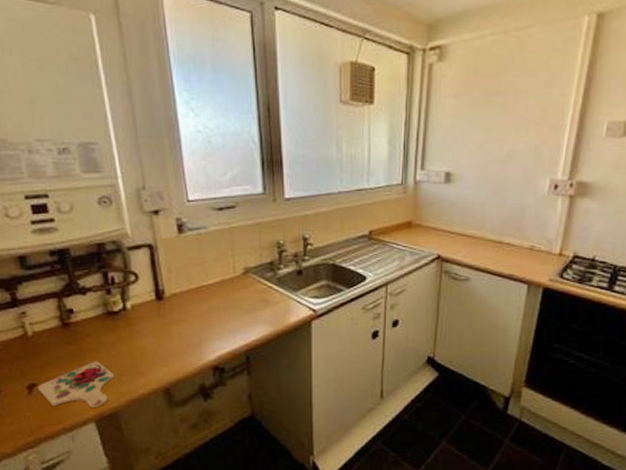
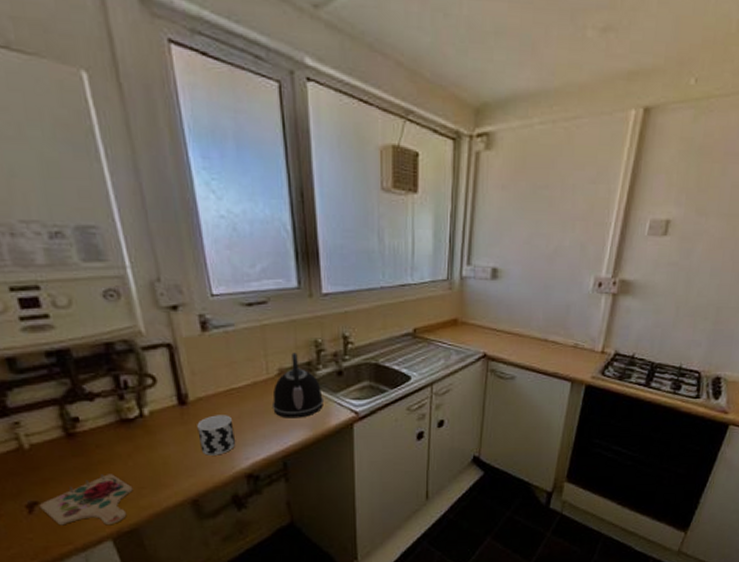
cup: none [171,310,204,347] -> present [197,415,235,456]
kettle: none [238,253,284,315] -> present [273,353,323,418]

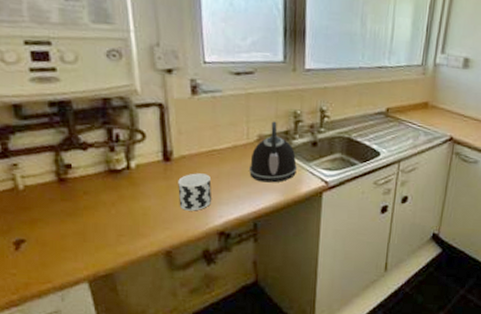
cutting board: present [39,474,133,526] -> none [25,219,113,268]

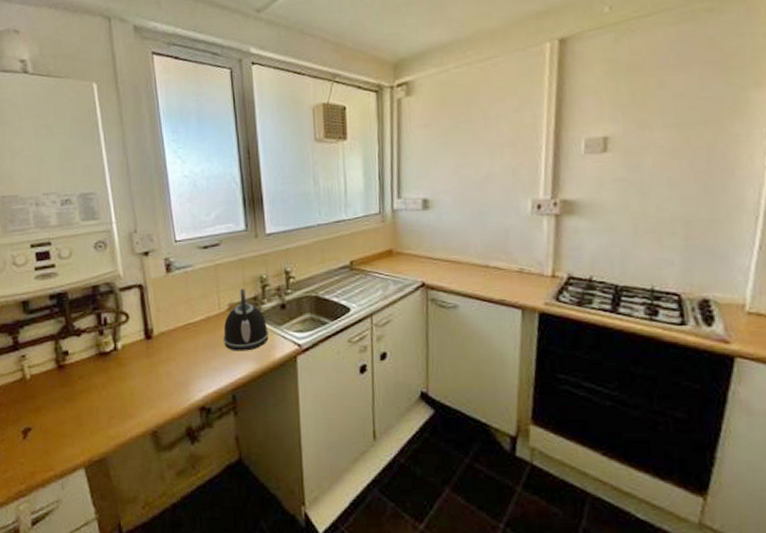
cup: present [178,173,212,211] -> none [159,348,190,387]

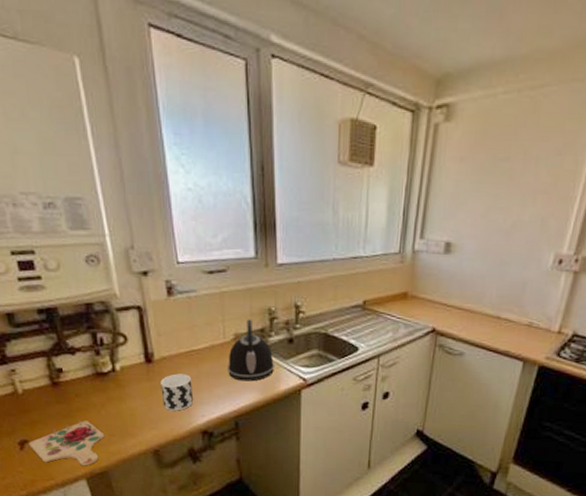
cutting board: none [31,403,105,454] -> present [28,420,105,466]
cup: none [159,348,190,387] -> present [161,374,193,411]

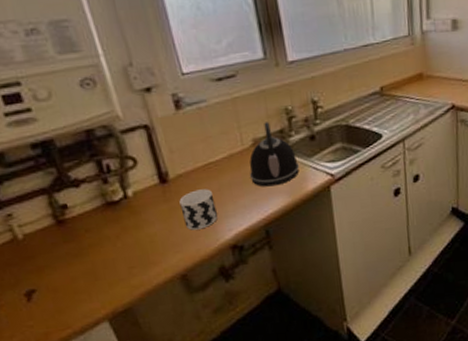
cutting board: present [28,420,105,466] -> none [36,256,124,311]

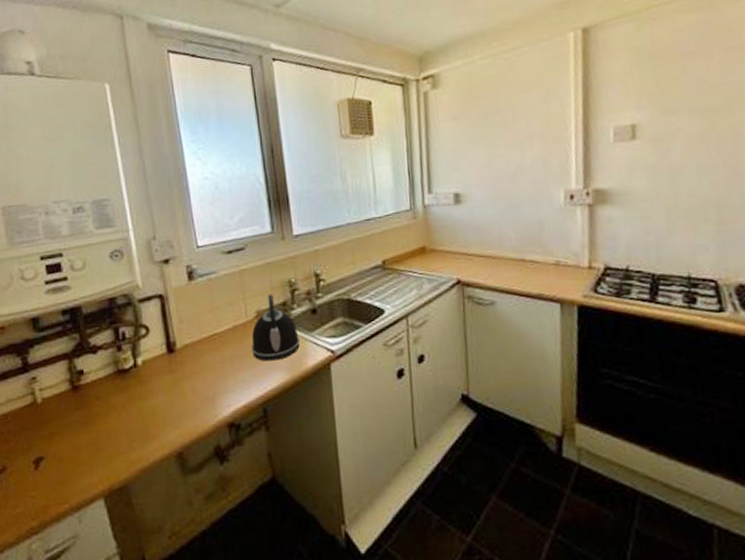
cup: present [179,189,218,230] -> none [183,360,217,404]

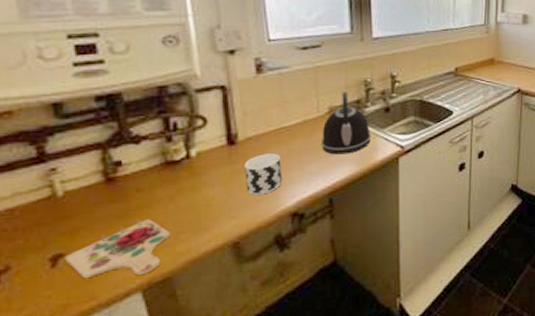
cutting board: none [44,426,125,482] -> present [64,219,171,279]
cup: none [183,360,217,404] -> present [245,153,282,195]

